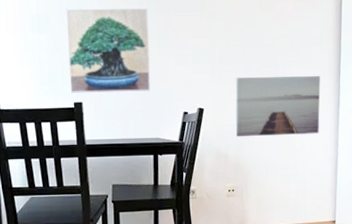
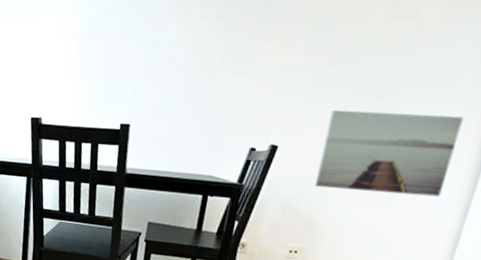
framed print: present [66,8,150,93] -> none [118,11,229,118]

